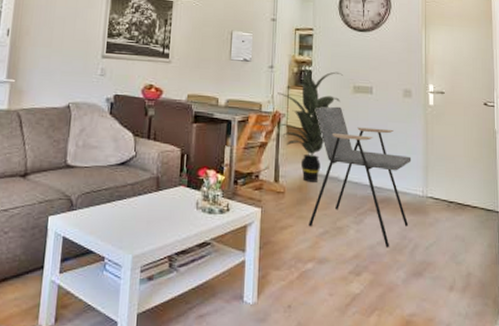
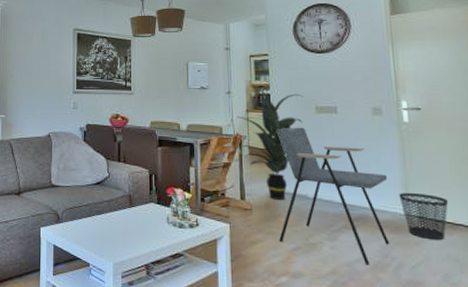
wastebasket: none [420,174,461,221] -> present [399,192,449,241]

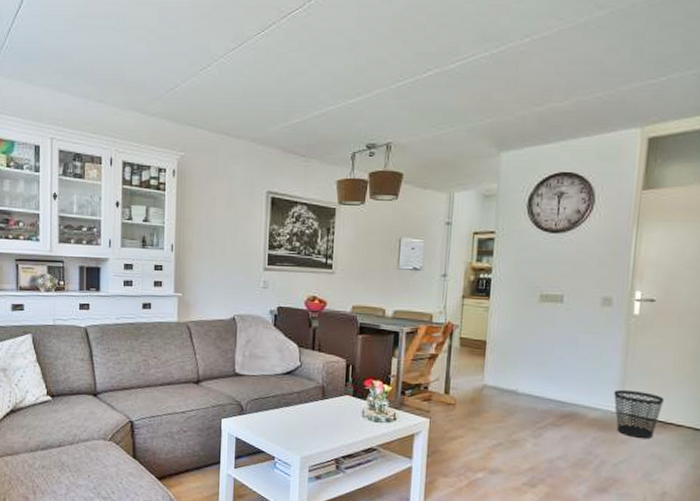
indoor plant: present [237,88,304,200] -> none [451,271,529,395]
armchair: present [277,127,389,266] -> none [480,316,606,463]

